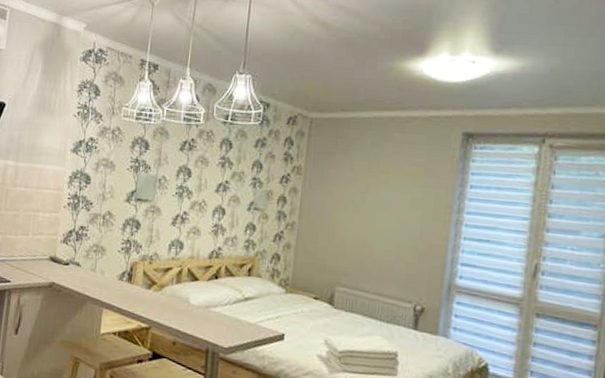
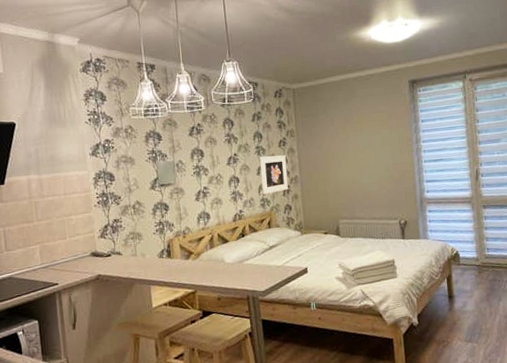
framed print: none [249,190,286,236] -> present [260,155,288,194]

